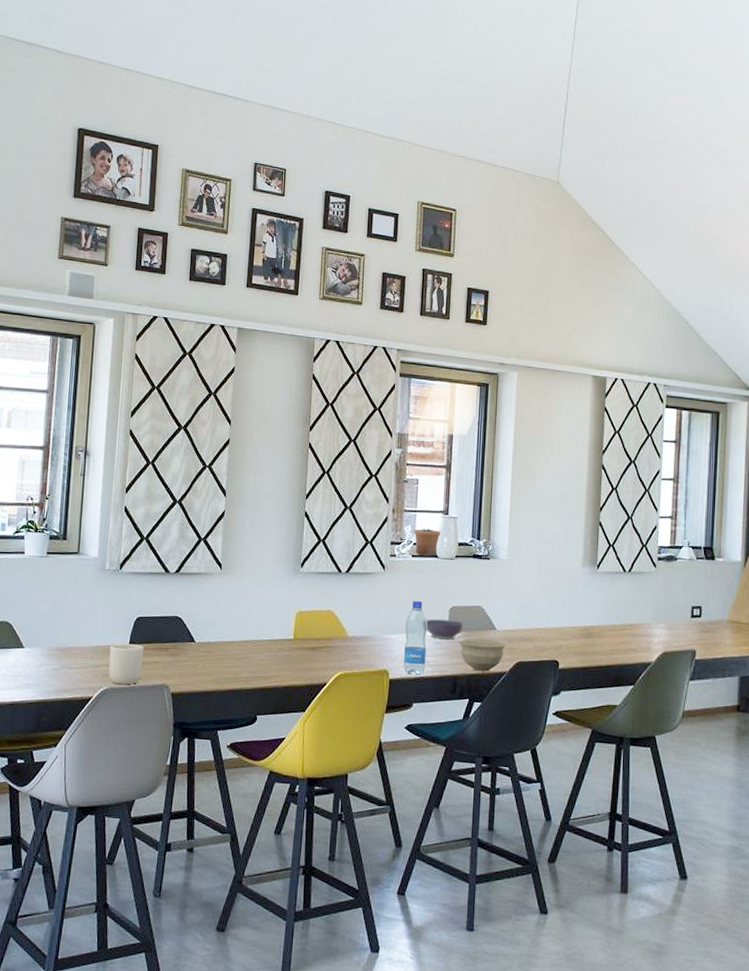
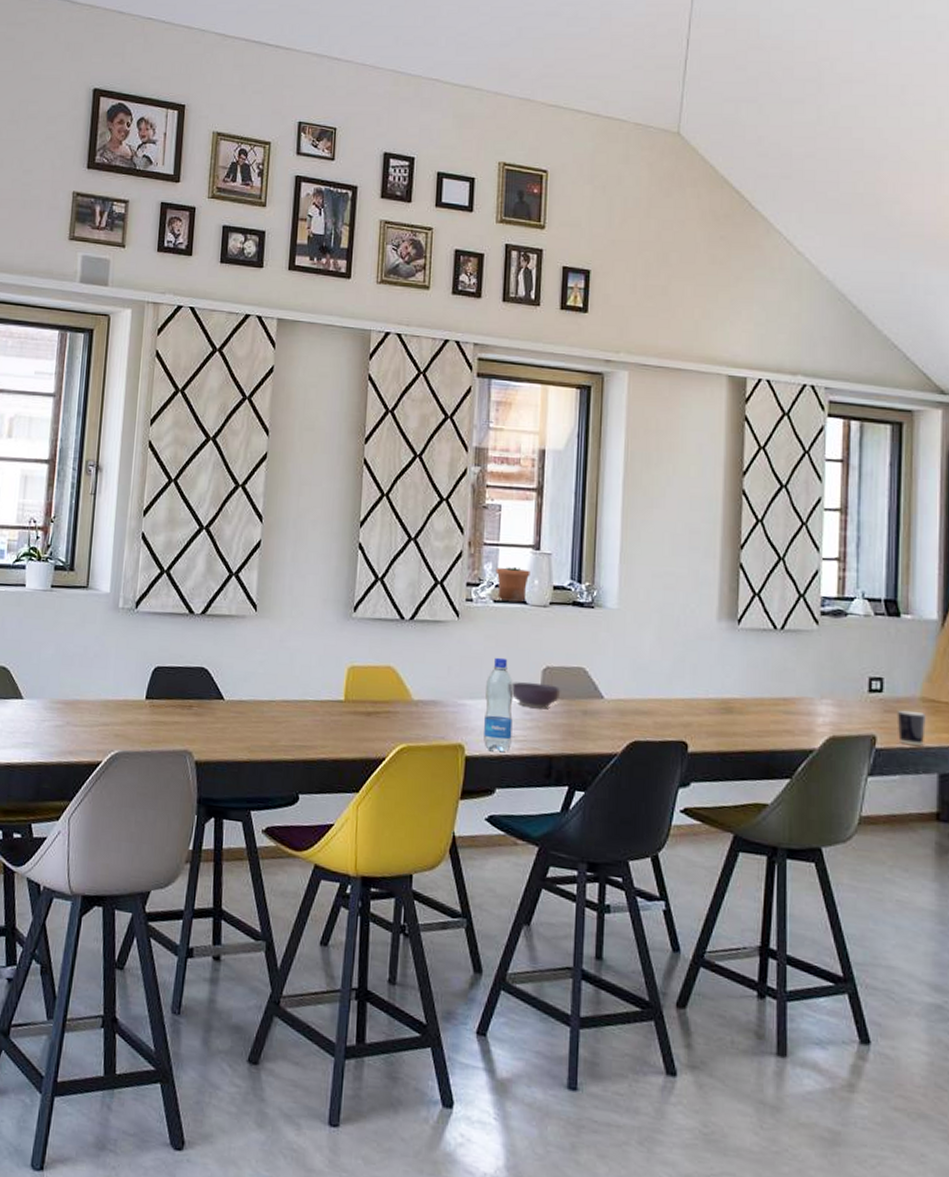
mug: present [108,643,144,685] -> none [121,698,163,749]
bowl: present [458,638,506,672] -> none [554,708,617,752]
mug: none [711,630,731,657] -> present [897,709,926,746]

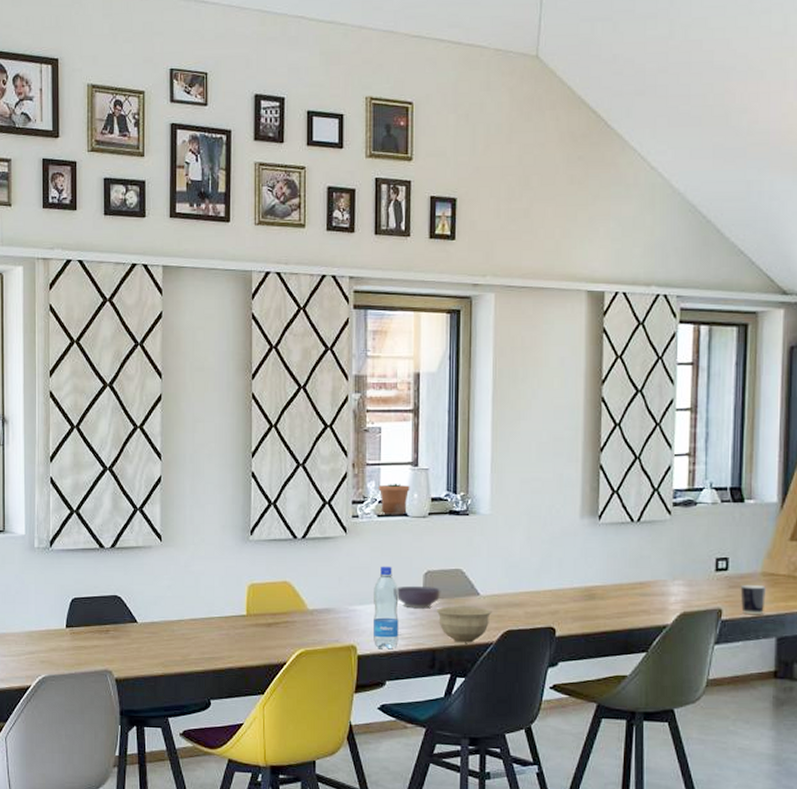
bowl: none [554,708,617,752] -> present [436,606,492,643]

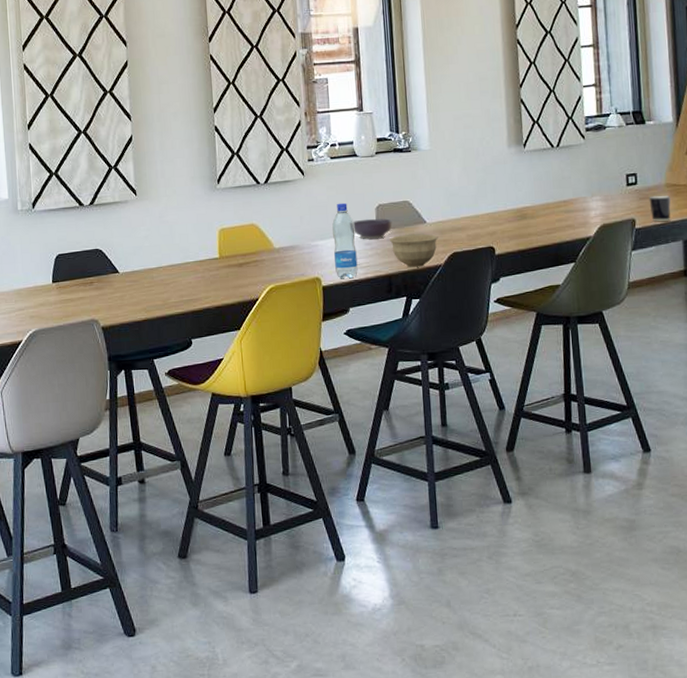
planter: present [378,483,410,515] -> none [329,127,358,157]

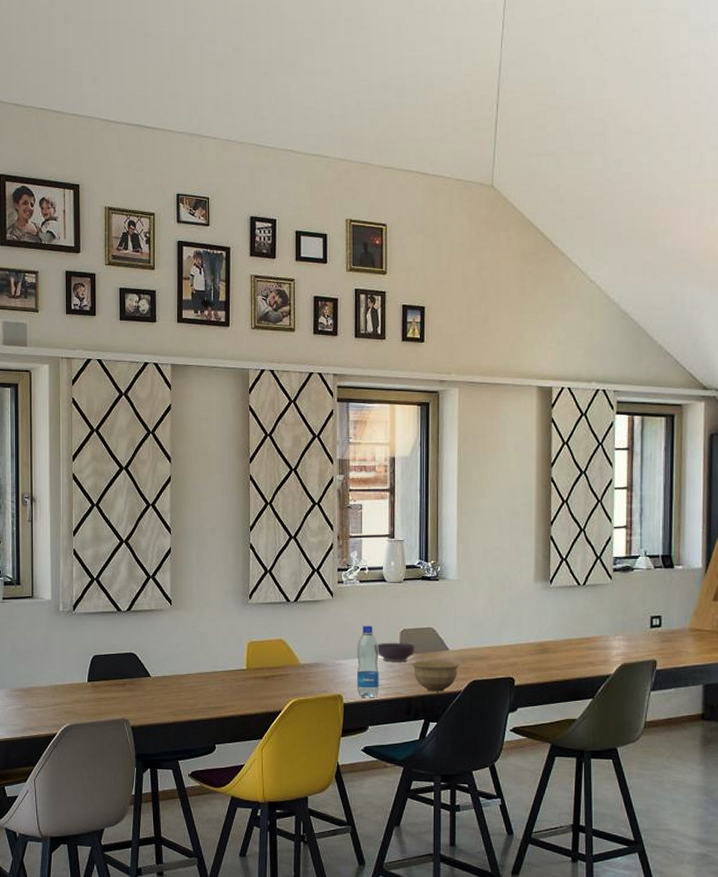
mug: present [649,195,671,222] -> none [672,639,693,665]

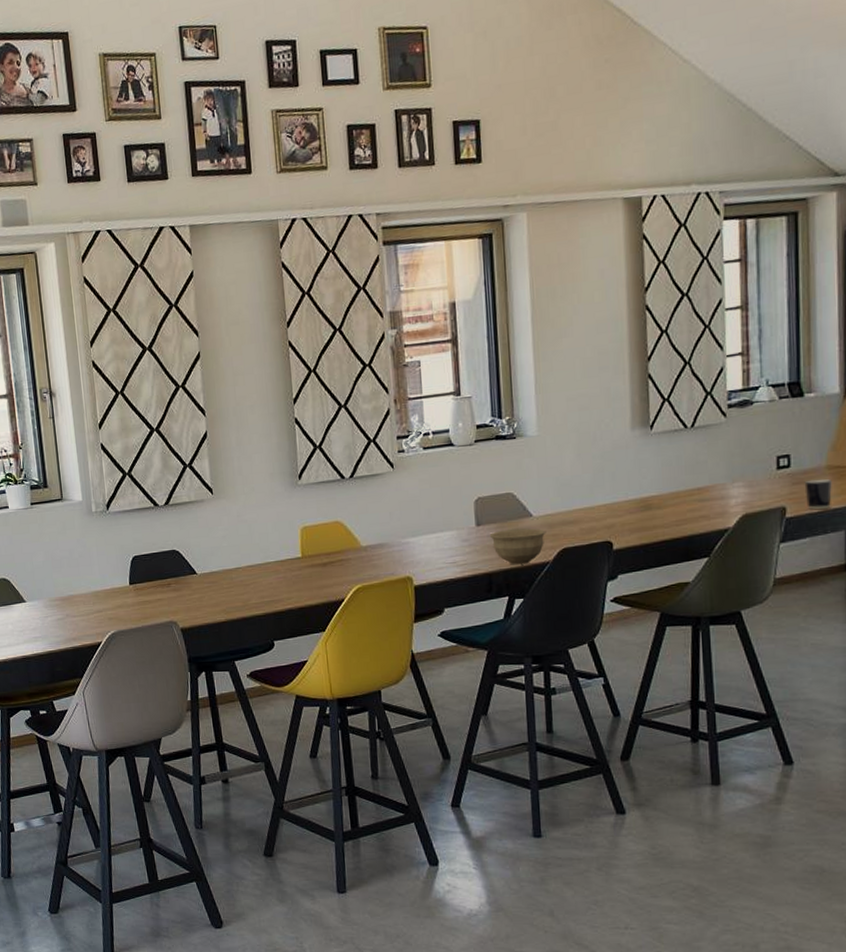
bottle: present [356,625,379,698] -> none [425,496,454,579]
bowl: present [377,642,416,662] -> none [448,512,493,536]
mug: none [672,639,693,665] -> present [804,479,832,510]

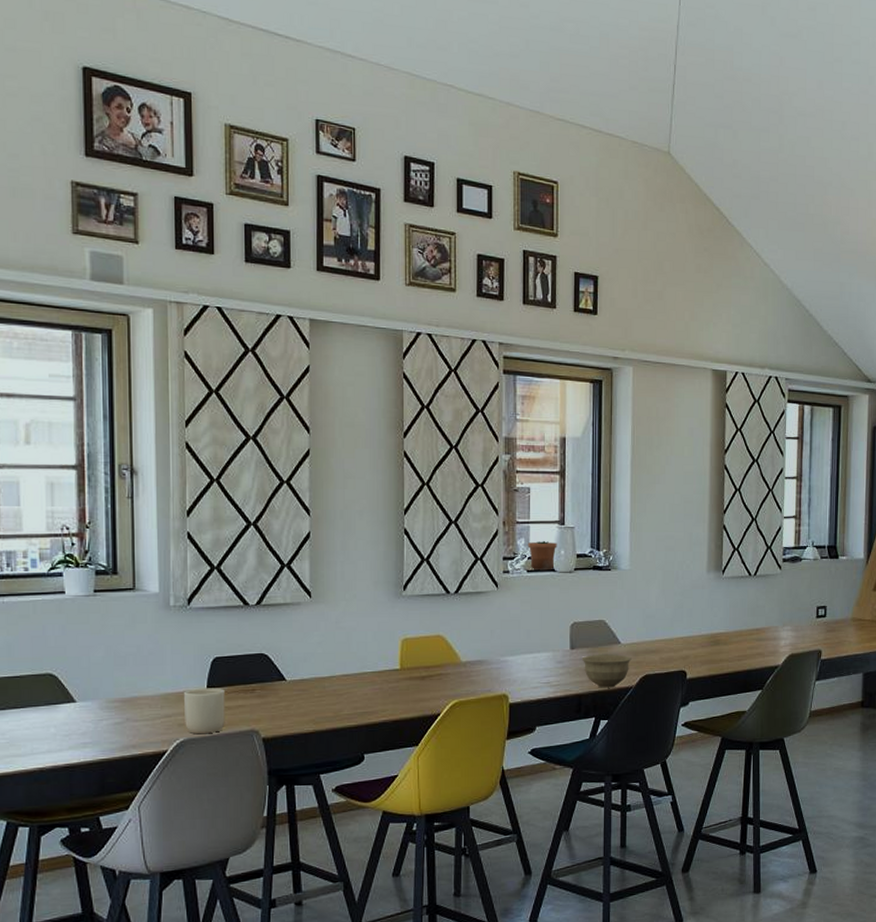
mug: none [110,584,148,627] -> present [183,688,225,734]
planter: none [422,414,454,447] -> present [528,540,557,571]
mug: present [804,479,832,510] -> none [835,628,855,655]

